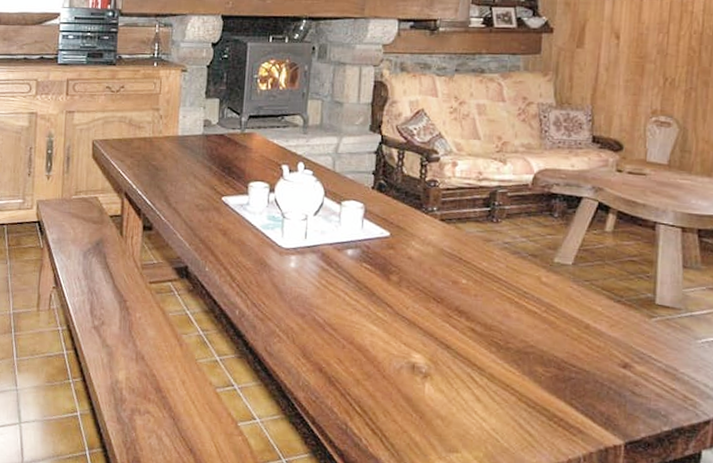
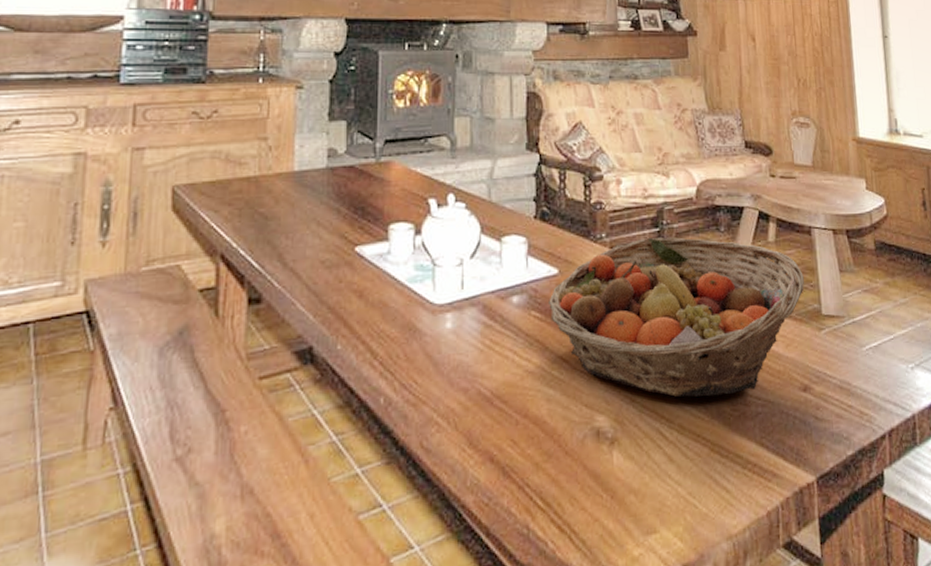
fruit basket: none [379,215,640,358] -> present [549,237,804,397]

